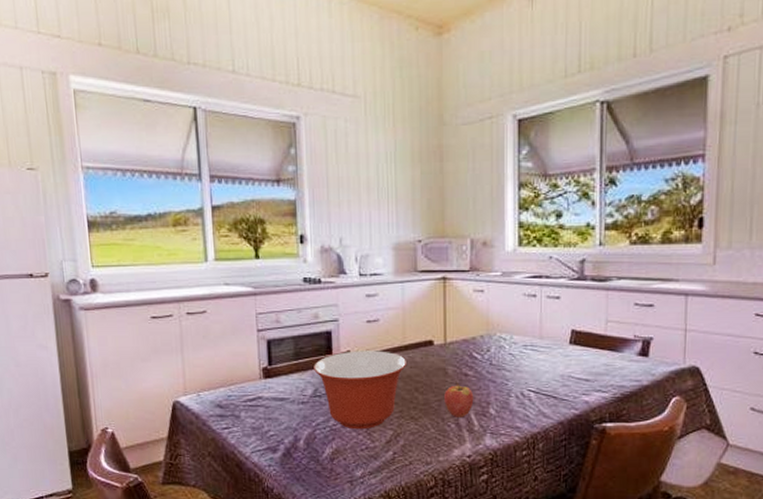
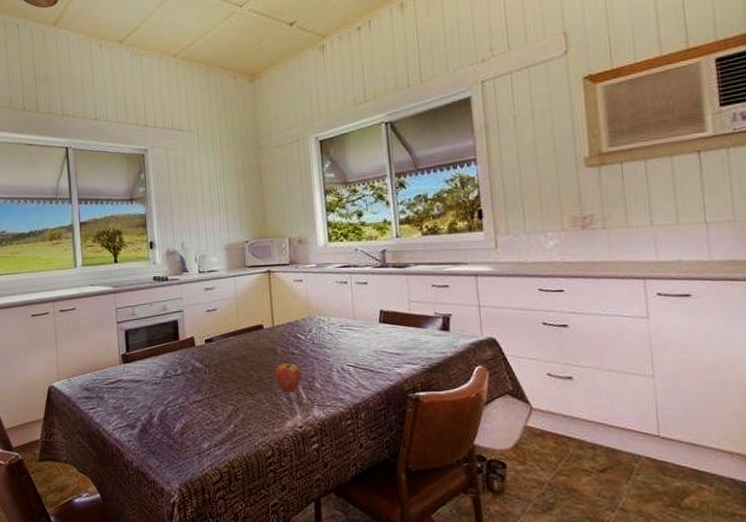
mixing bowl: present [314,351,408,430] -> none [164,335,242,406]

